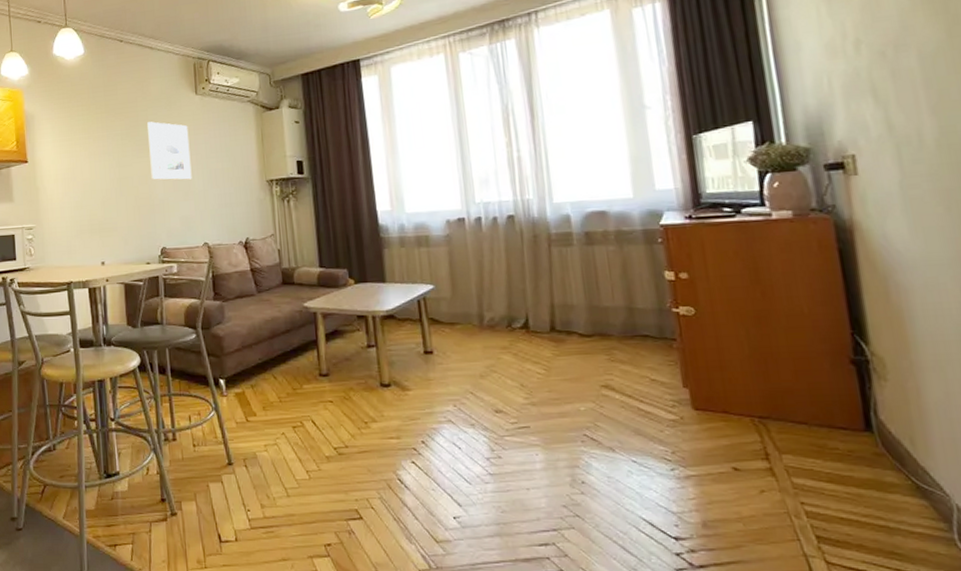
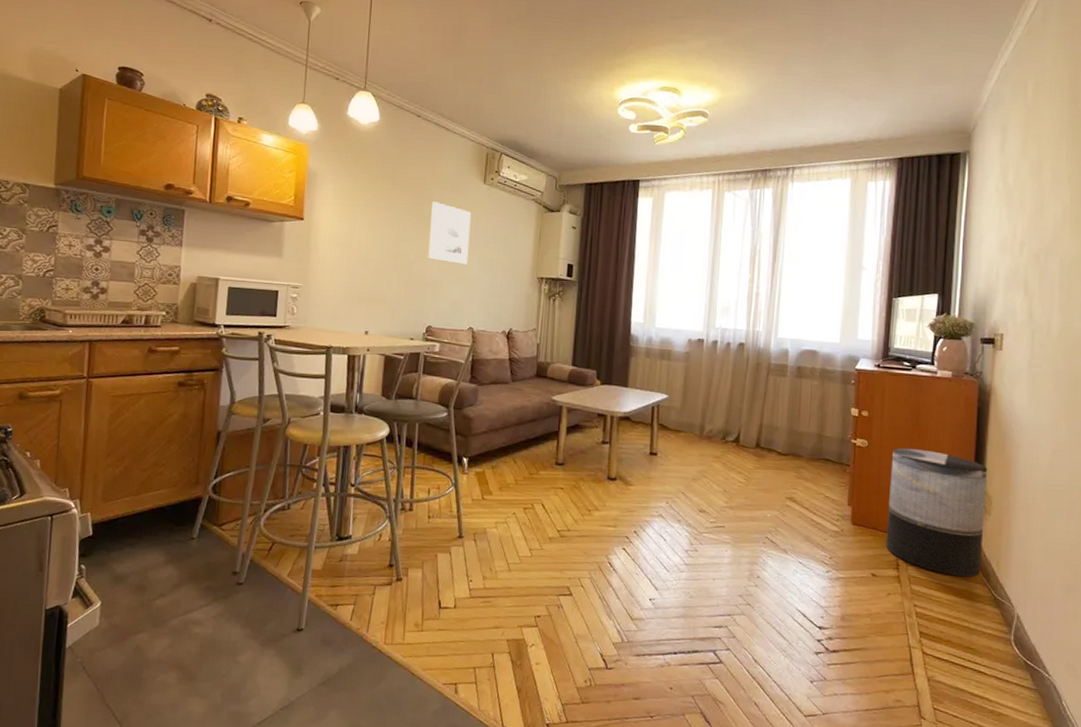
trash can: none [731,309,889,462] -> present [885,448,988,578]

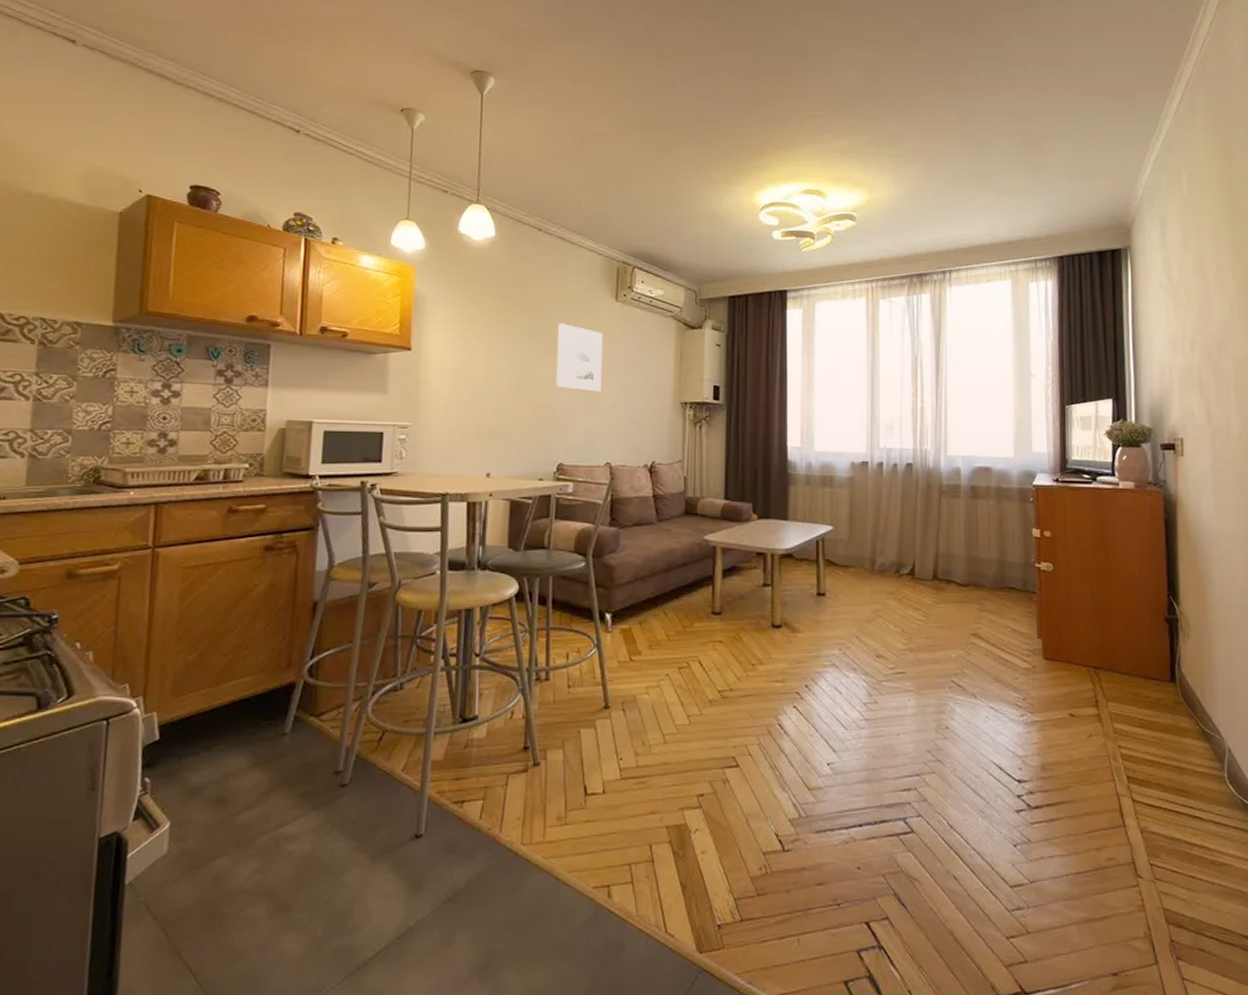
trash can: present [885,448,988,578] -> none [1080,569,1186,710]

